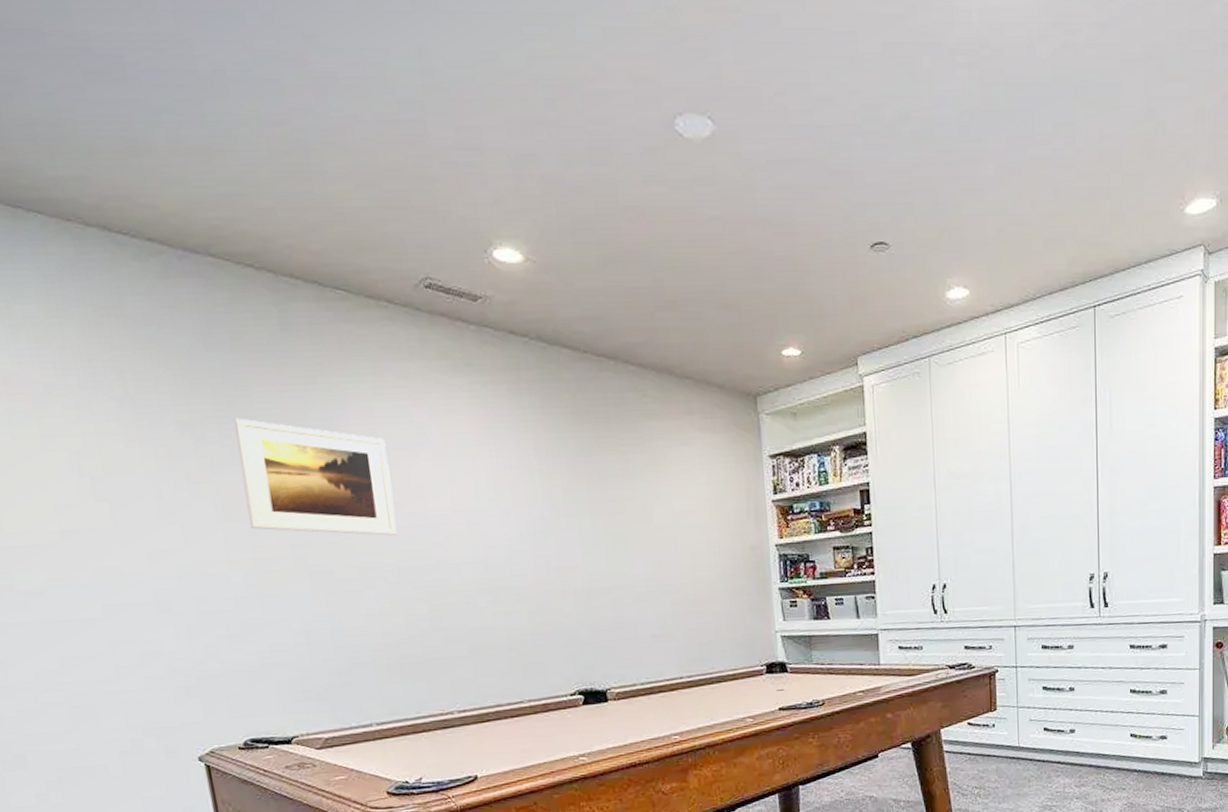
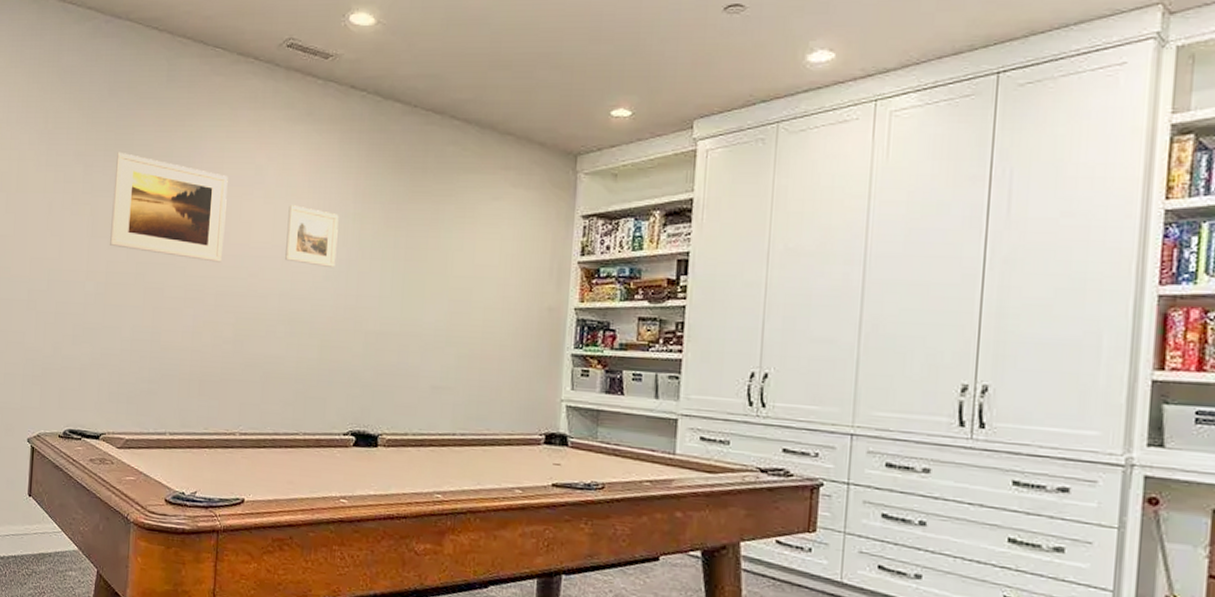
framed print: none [464,466,530,530] -> present [285,205,339,269]

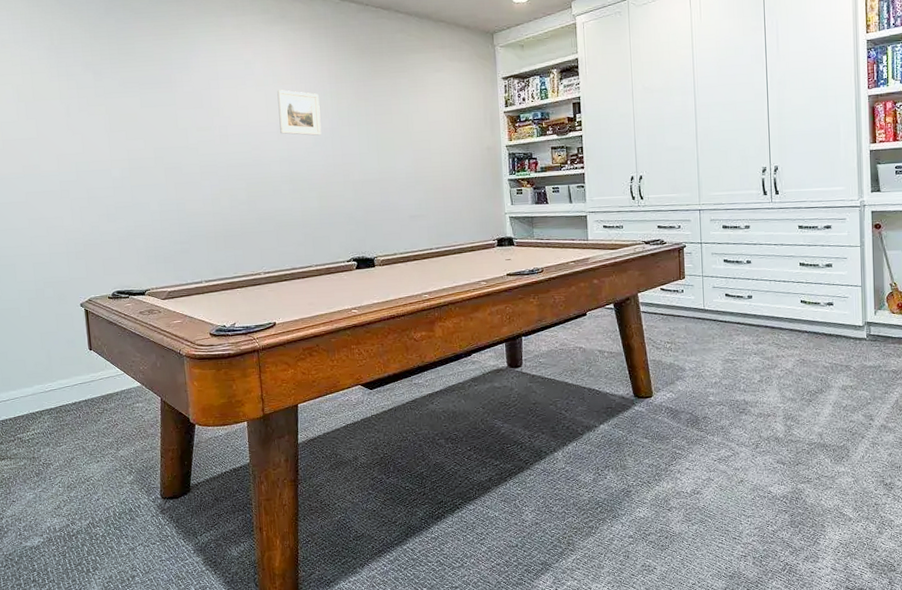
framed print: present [110,151,228,262] -> none [122,59,227,142]

